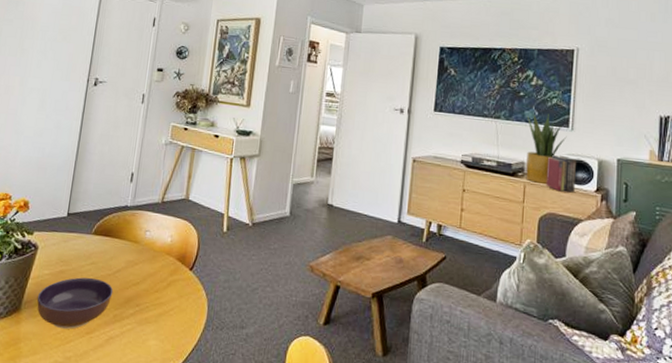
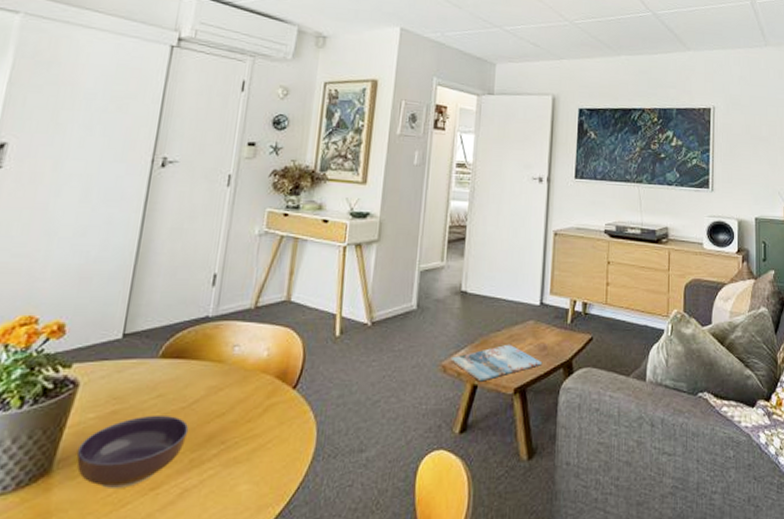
magazine: none [317,254,399,284] -> present [450,344,543,382]
planter: present [526,113,567,185] -> none [668,175,708,250]
books: present [546,154,577,193] -> none [690,217,718,256]

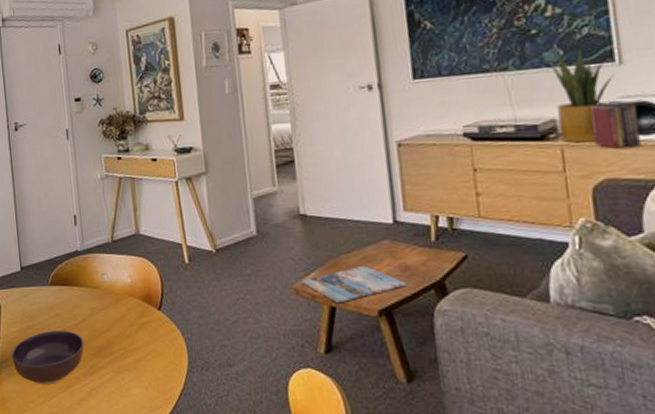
planter: none [668,175,708,250] -> present [546,49,615,144]
books: none [690,217,718,256] -> present [589,99,641,149]

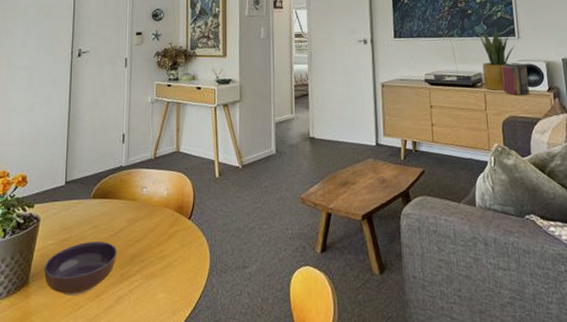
magazine: present [301,265,408,304] -> none [307,178,384,210]

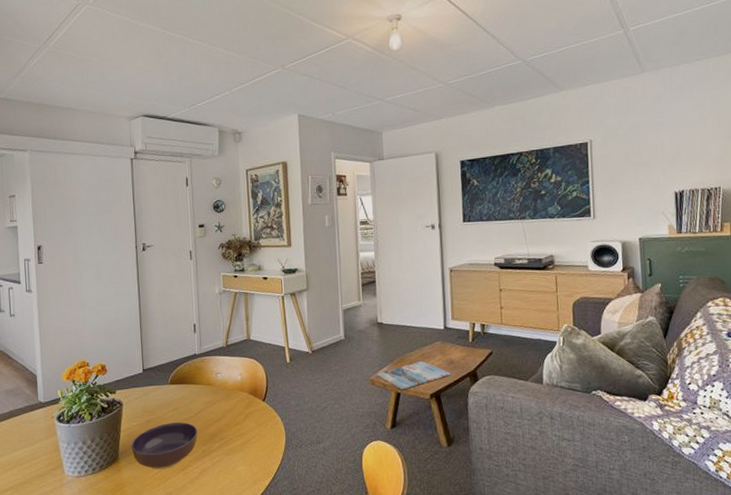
magazine: none [307,178,384,210] -> present [376,360,452,390]
planter: present [477,26,515,91] -> none [550,206,590,273]
books: present [501,62,530,96] -> none [574,243,603,277]

